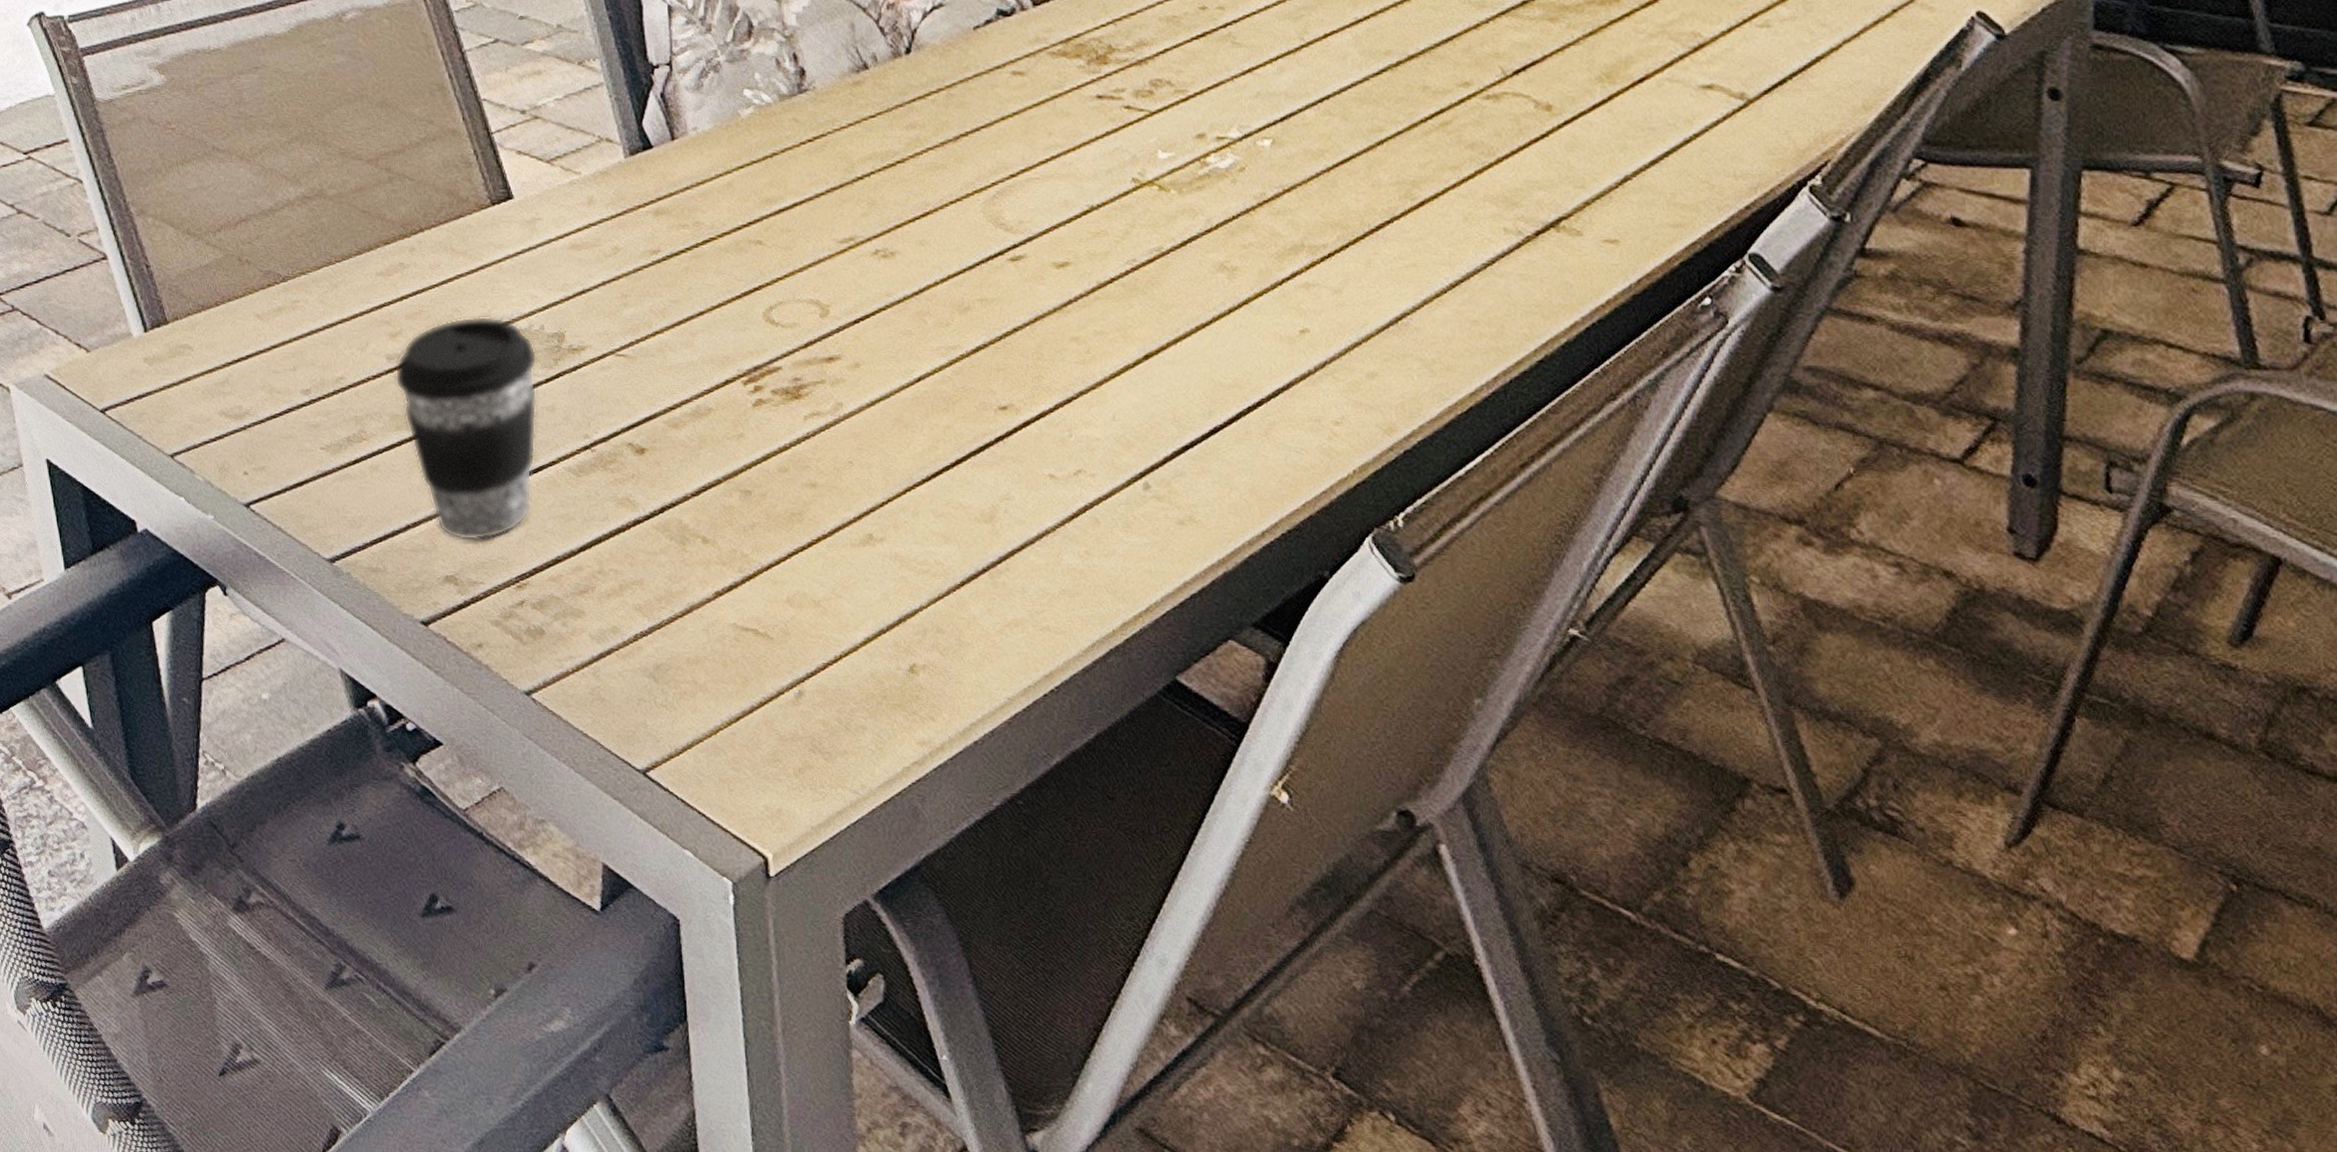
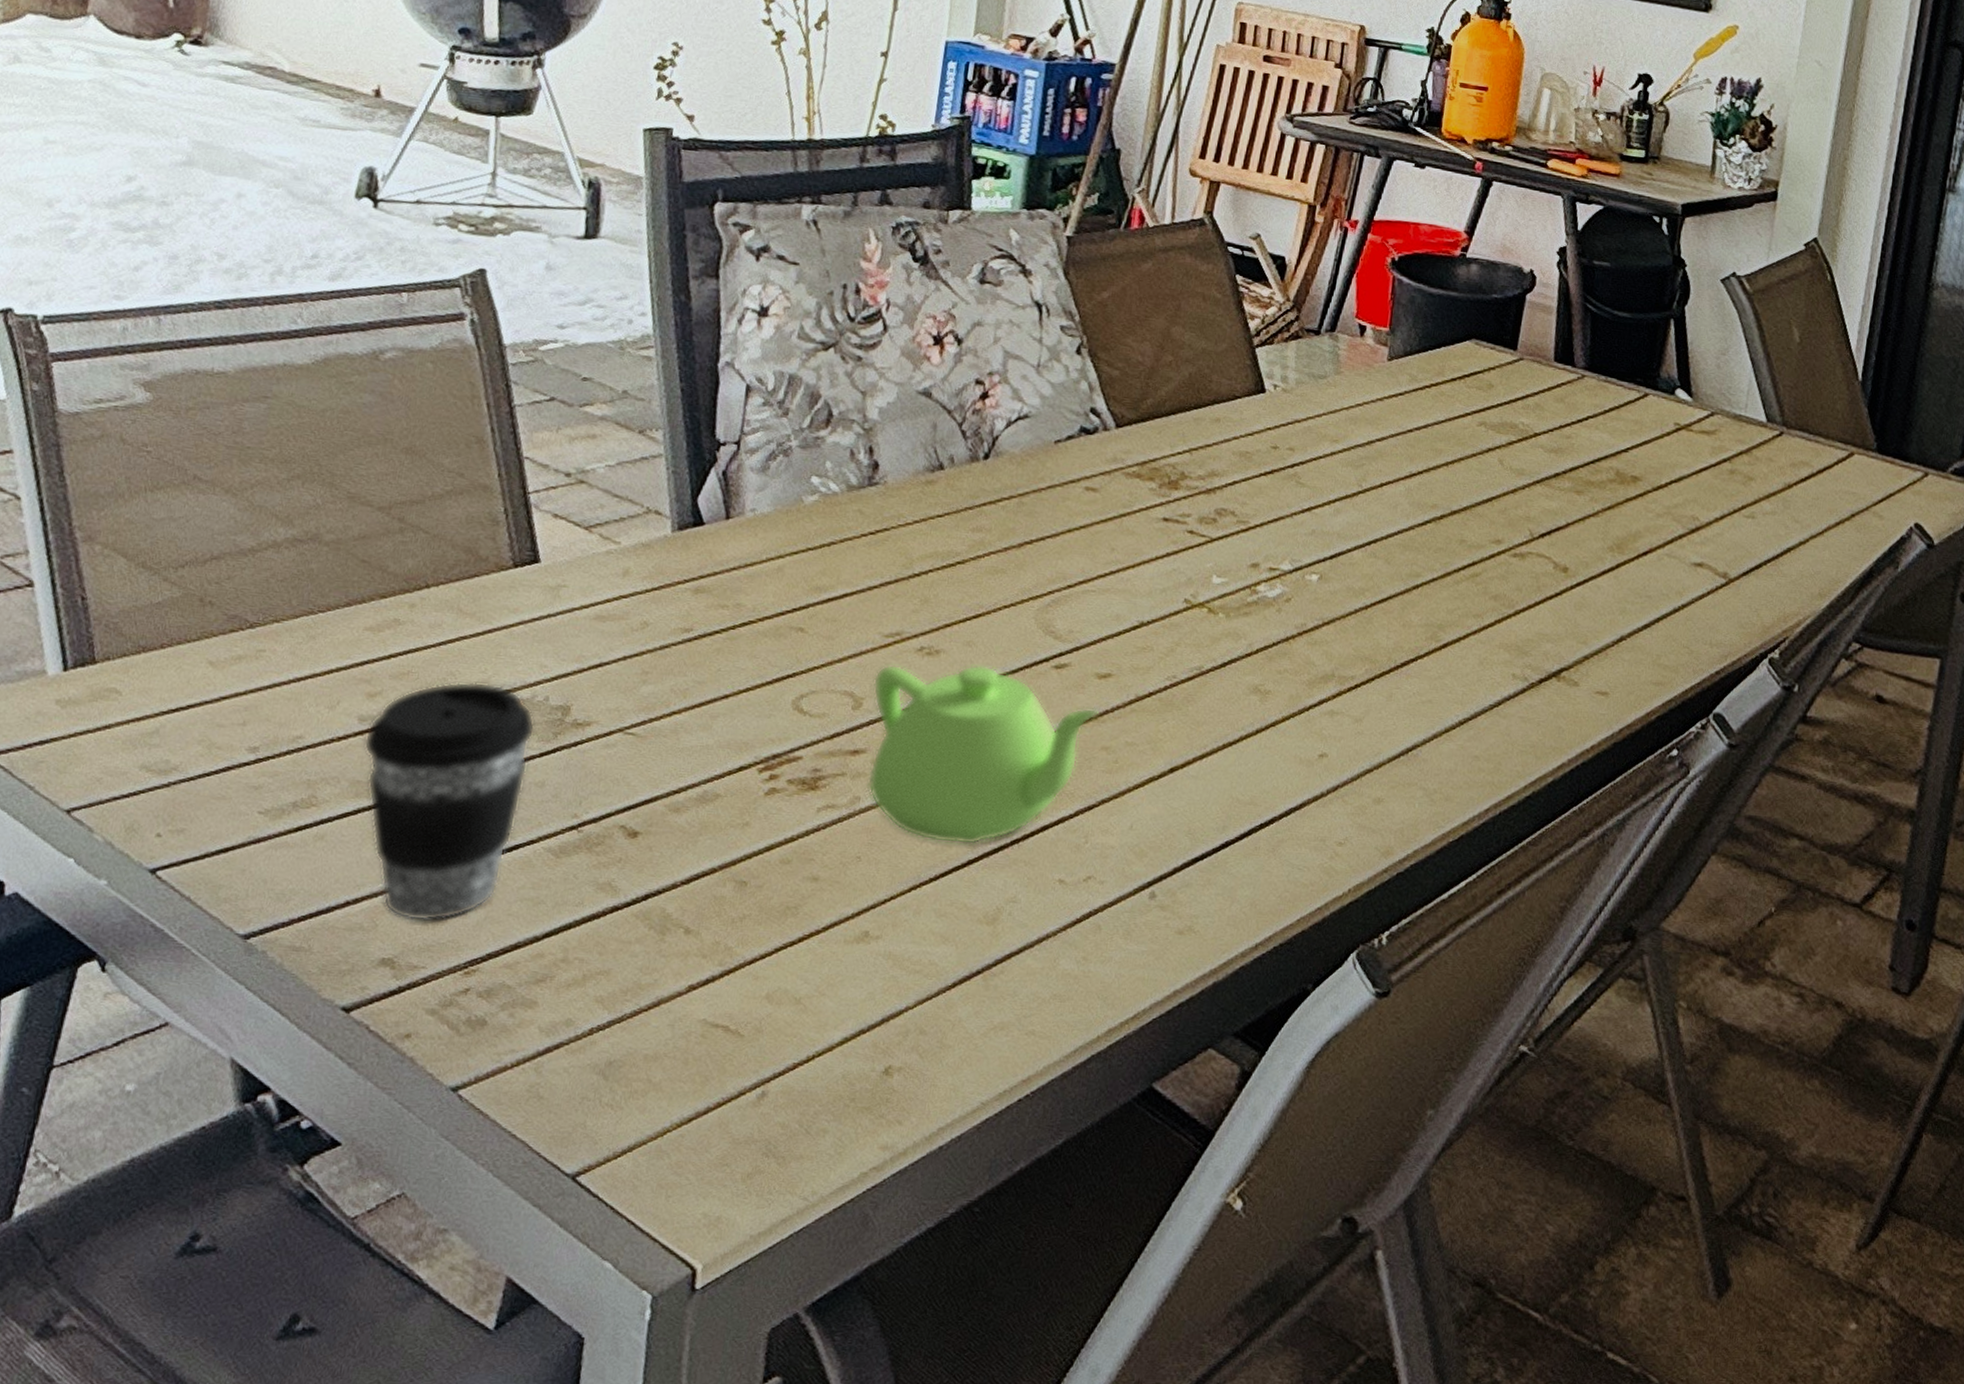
teapot: none [835,262,1062,445] -> present [867,664,1099,845]

